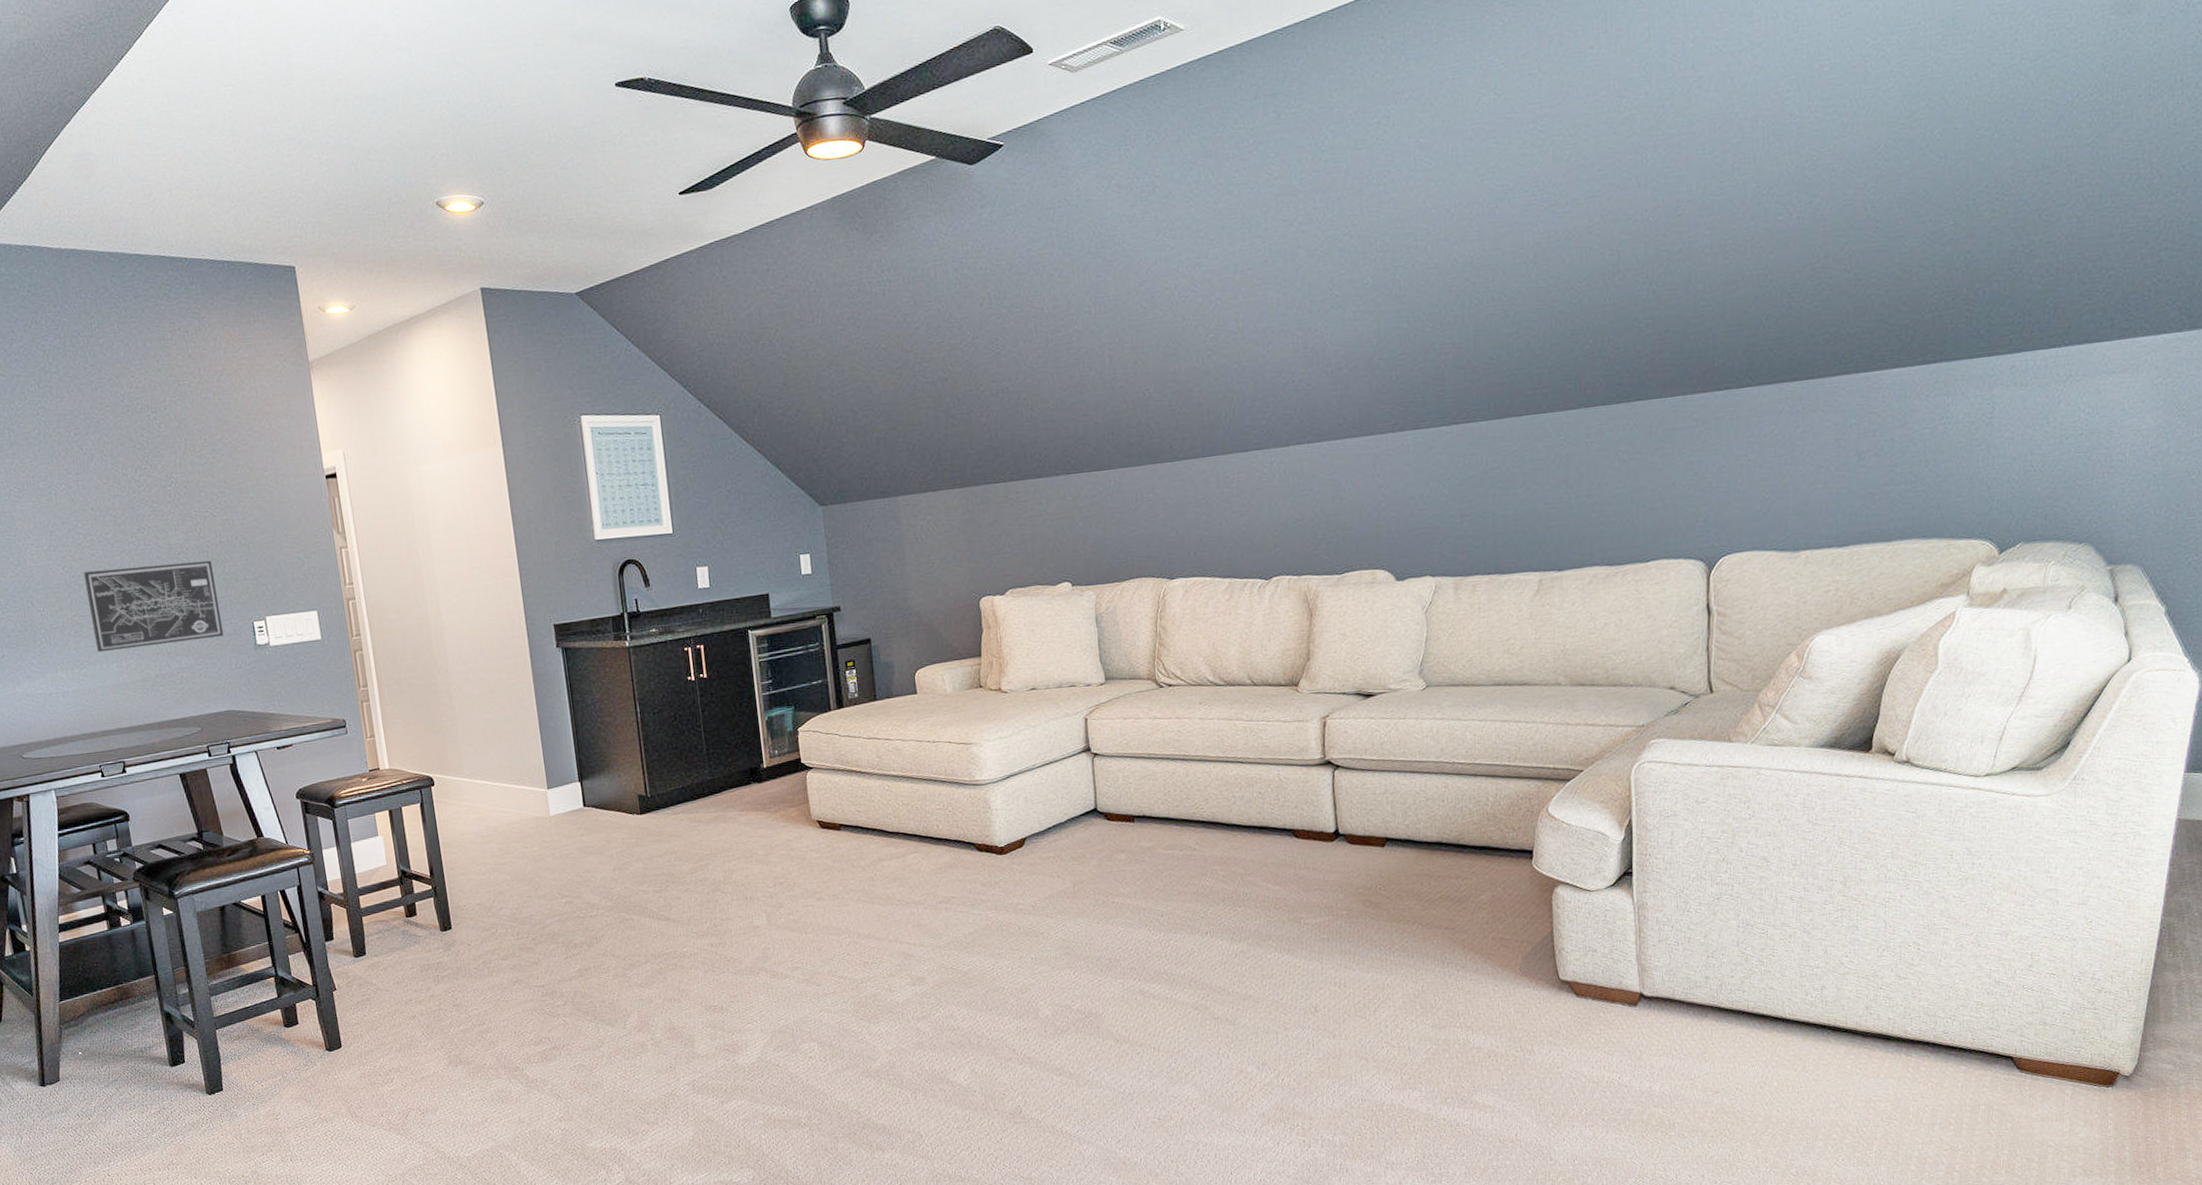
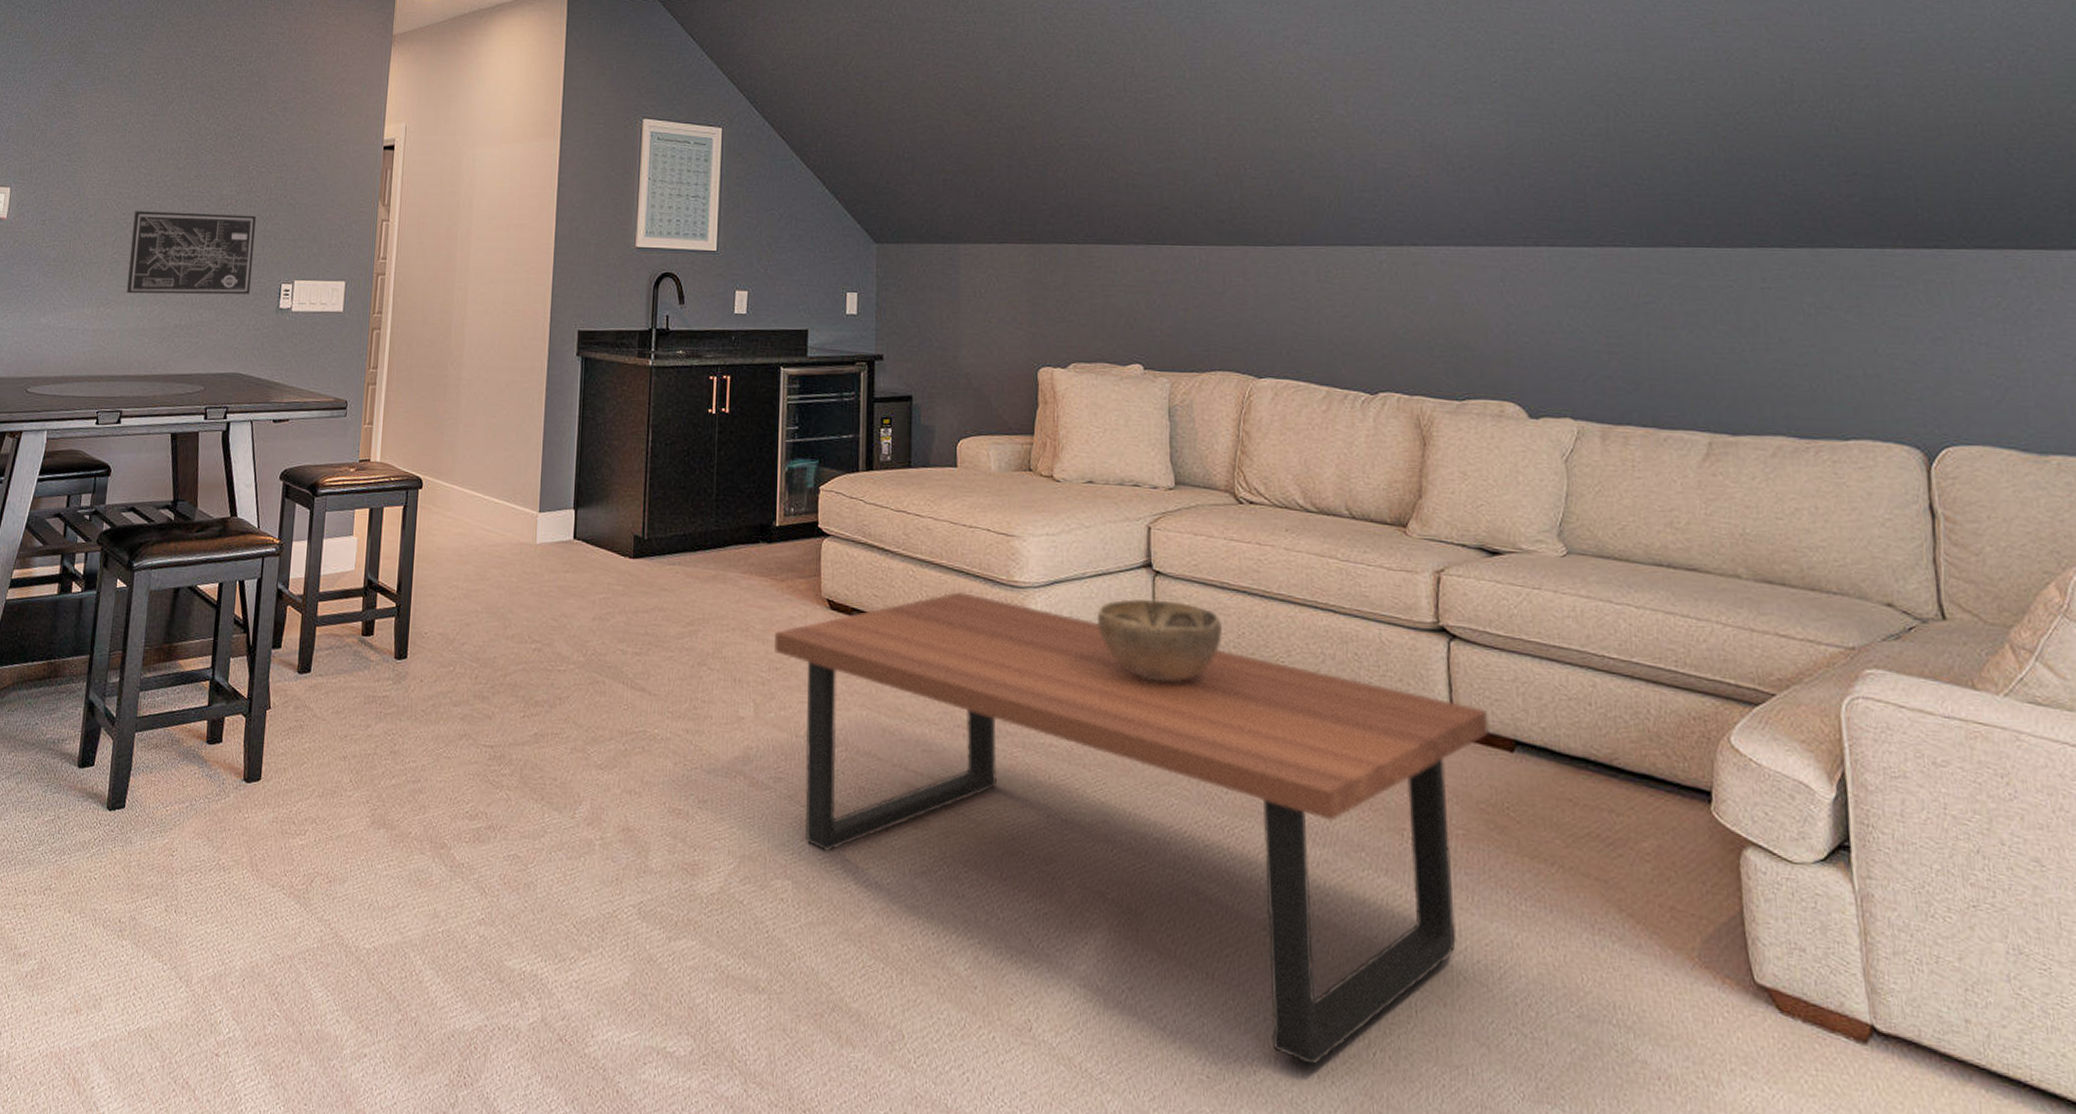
coffee table: none [776,796,1365,1096] -> present [775,592,1489,1065]
decorative bowl: none [1047,774,1152,841] -> present [1096,598,1222,683]

